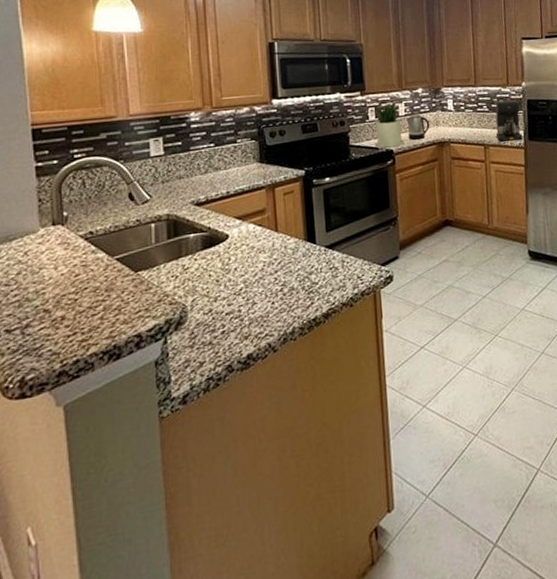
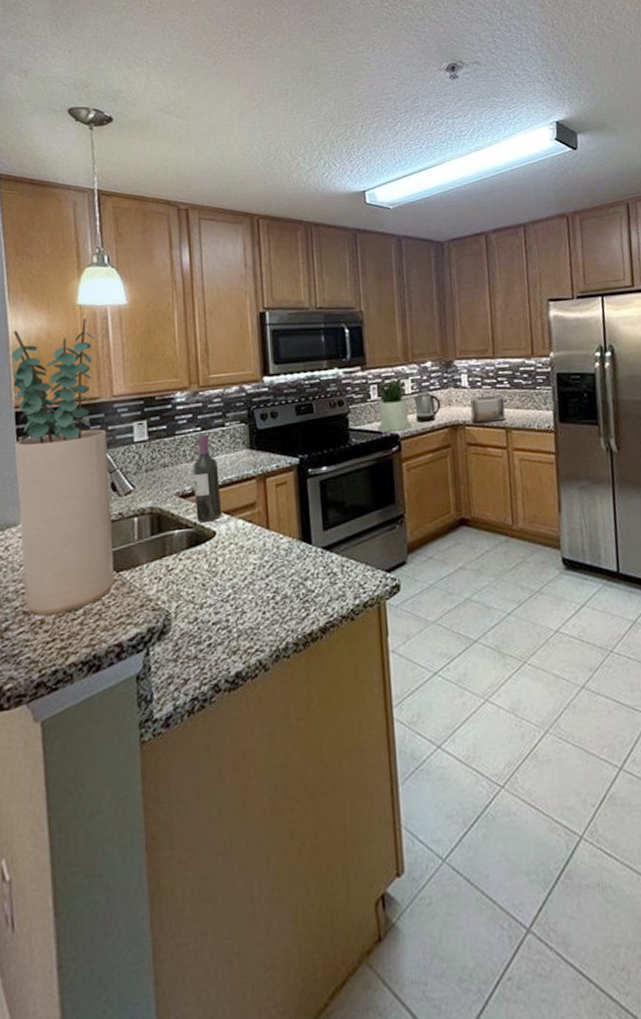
vase: none [26,44,133,313] -> present [11,318,115,616]
wine bottle: none [207,149,234,227] -> present [193,434,222,523]
toaster: none [454,117,486,141] -> present [470,394,507,424]
coffee maker: present [495,99,523,142] -> none [518,373,553,425]

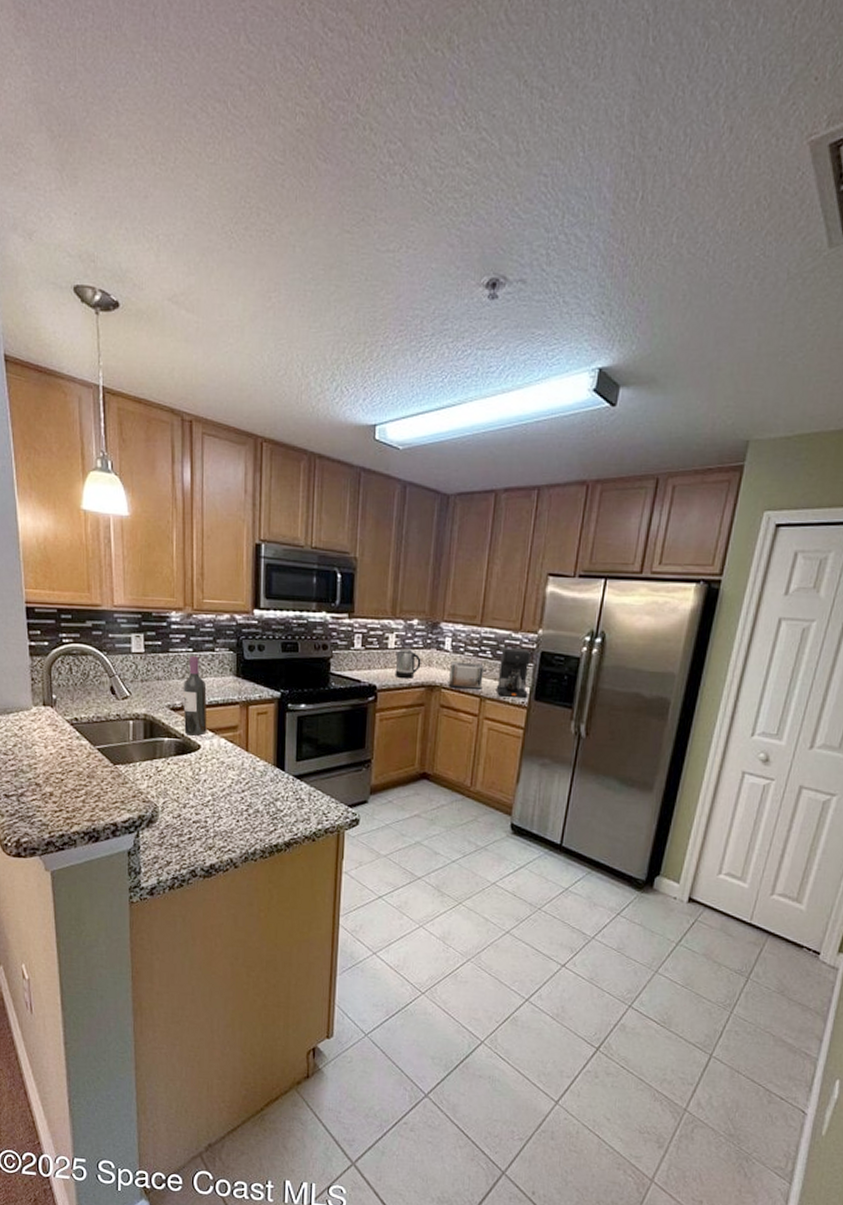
vase: present [11,318,115,616] -> none [21,524,112,791]
planter: present [377,379,412,432] -> none [357,631,390,683]
coffee maker: none [518,373,553,425] -> present [496,646,532,699]

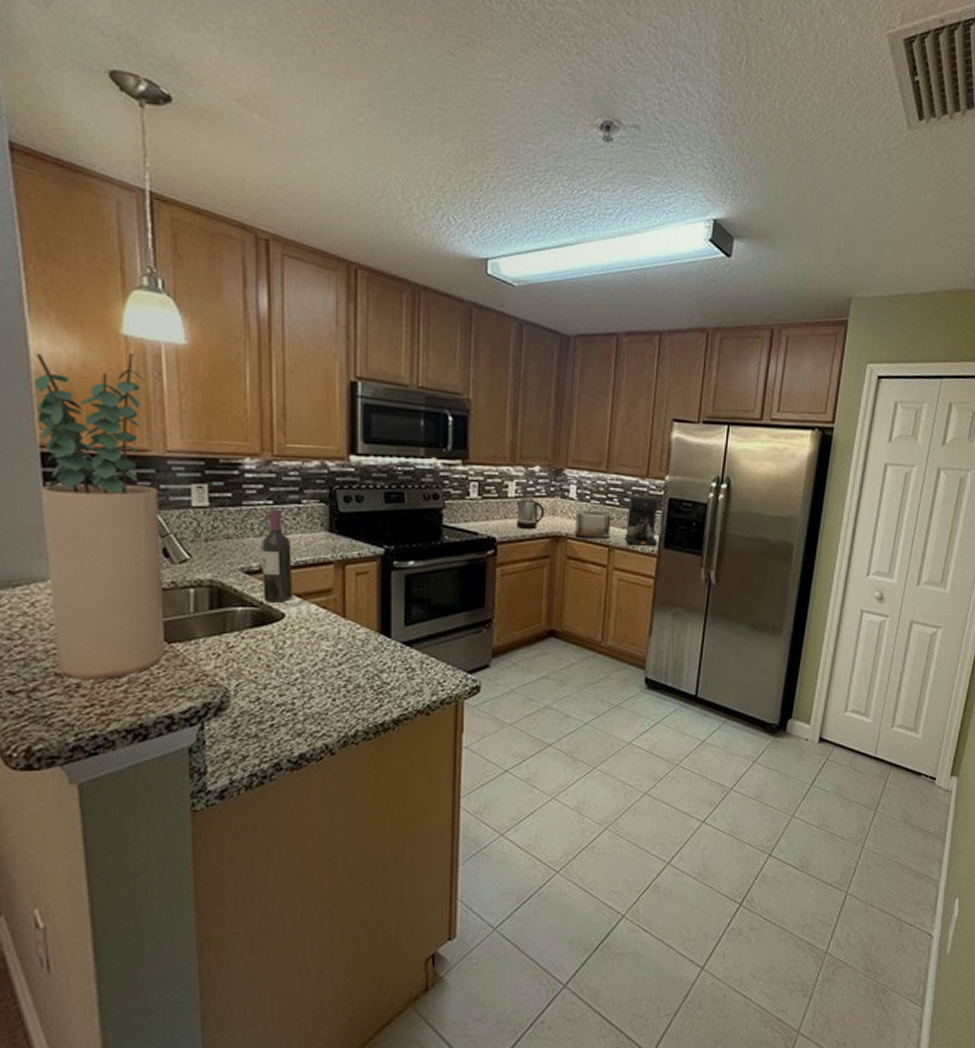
vase: none [21,524,112,791] -> present [33,353,166,680]

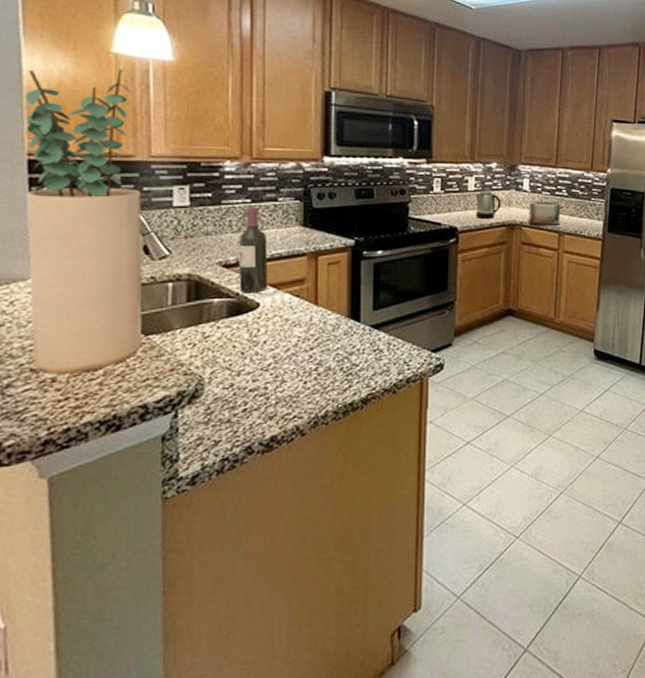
coffee maker: present [624,493,660,547] -> none [573,185,603,232]

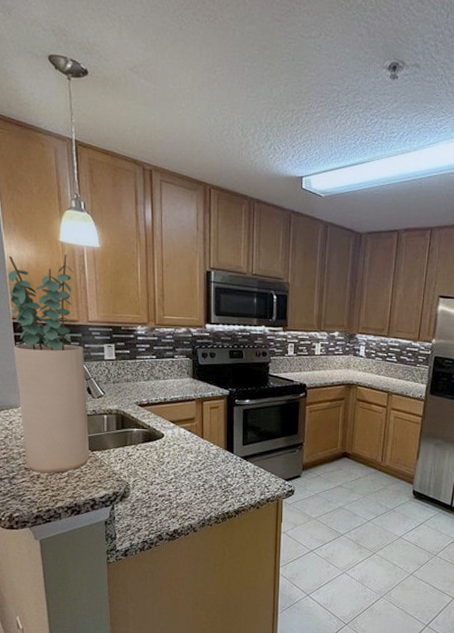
wine bottle: present [238,206,268,293] -> none [149,361,169,427]
kettle: present [475,191,501,218] -> none [320,355,342,378]
toaster: present [528,201,563,227] -> none [362,365,393,387]

